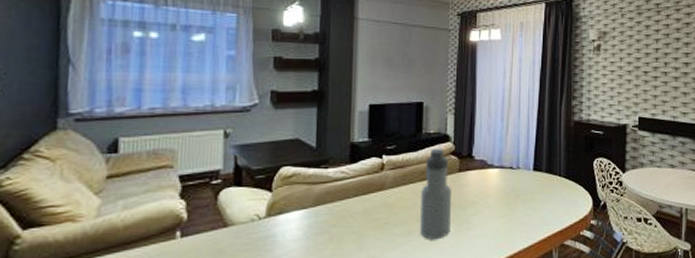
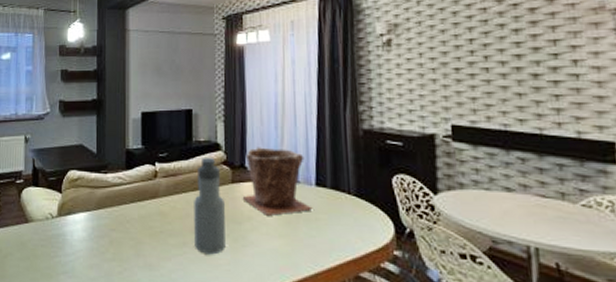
plant pot: none [468,138,530,199] -> present [242,147,313,216]

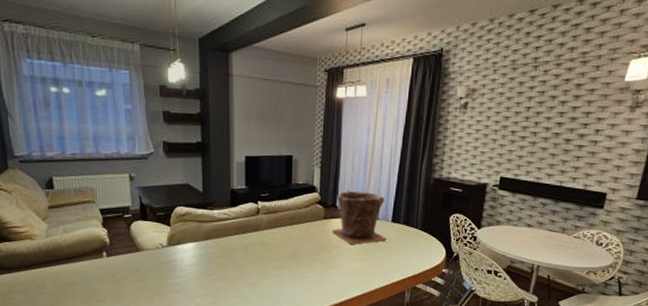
water bottle: present [194,157,226,255] -> none [290,197,317,274]

